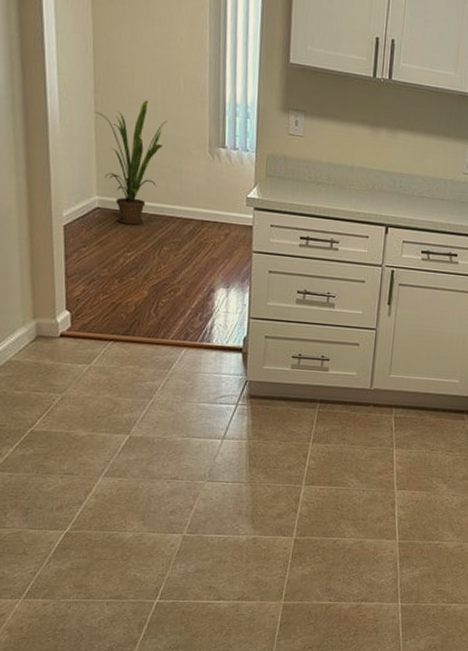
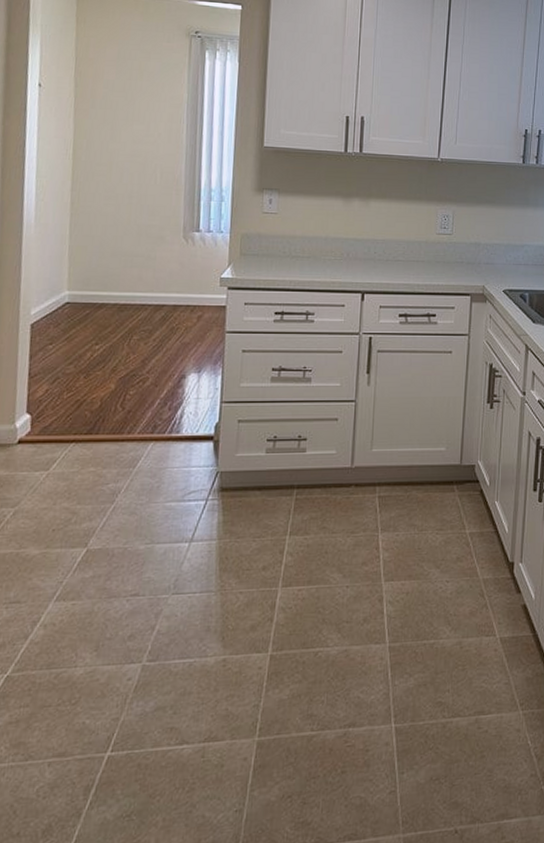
house plant: present [95,100,168,225] -> none [71,193,143,317]

